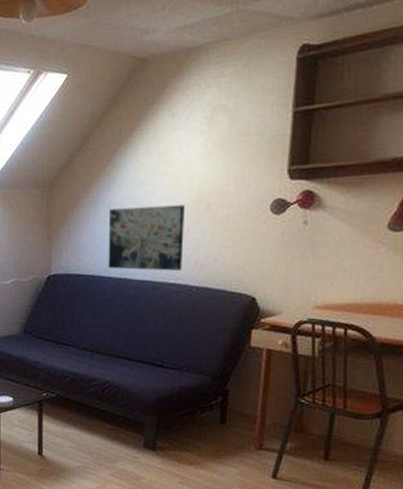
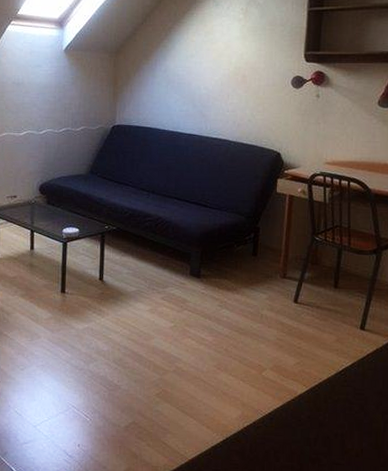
wall art: present [108,204,185,271] -> none [163,75,225,128]

